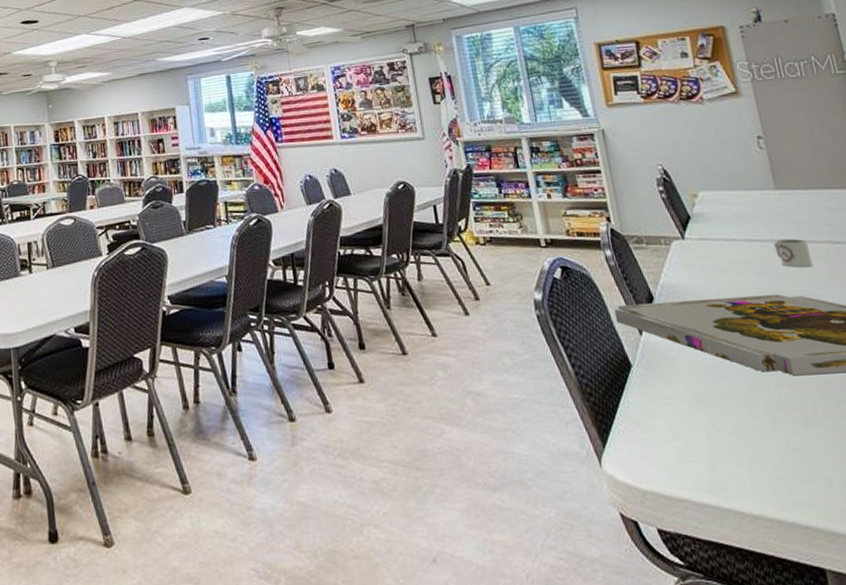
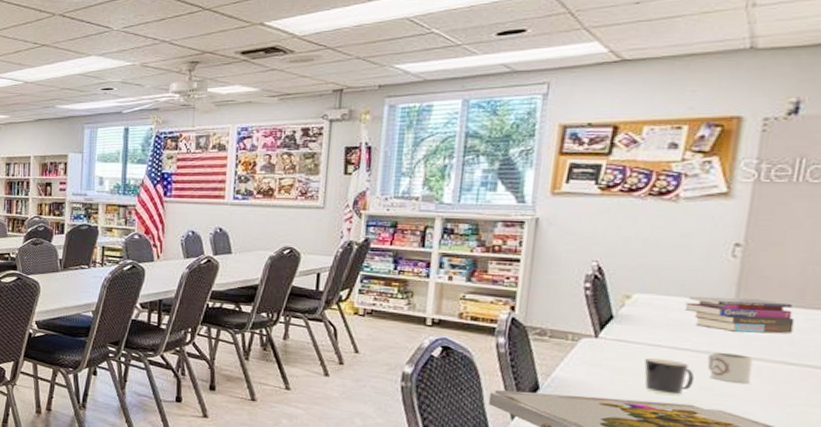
mug: none [728,252,772,289] -> present [644,358,694,396]
books: none [740,184,827,218] -> present [684,295,795,334]

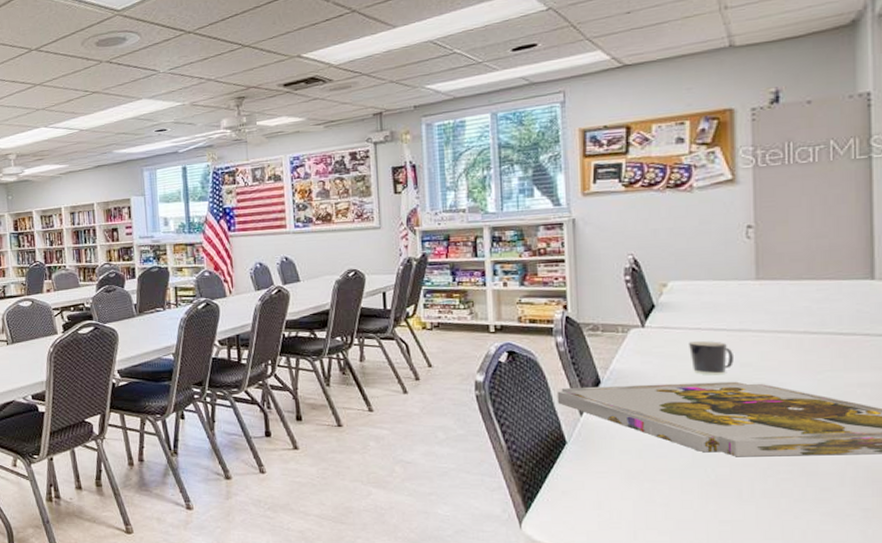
books: present [684,295,795,334] -> none [714,275,810,308]
cup: present [707,352,753,385] -> none [742,328,781,357]

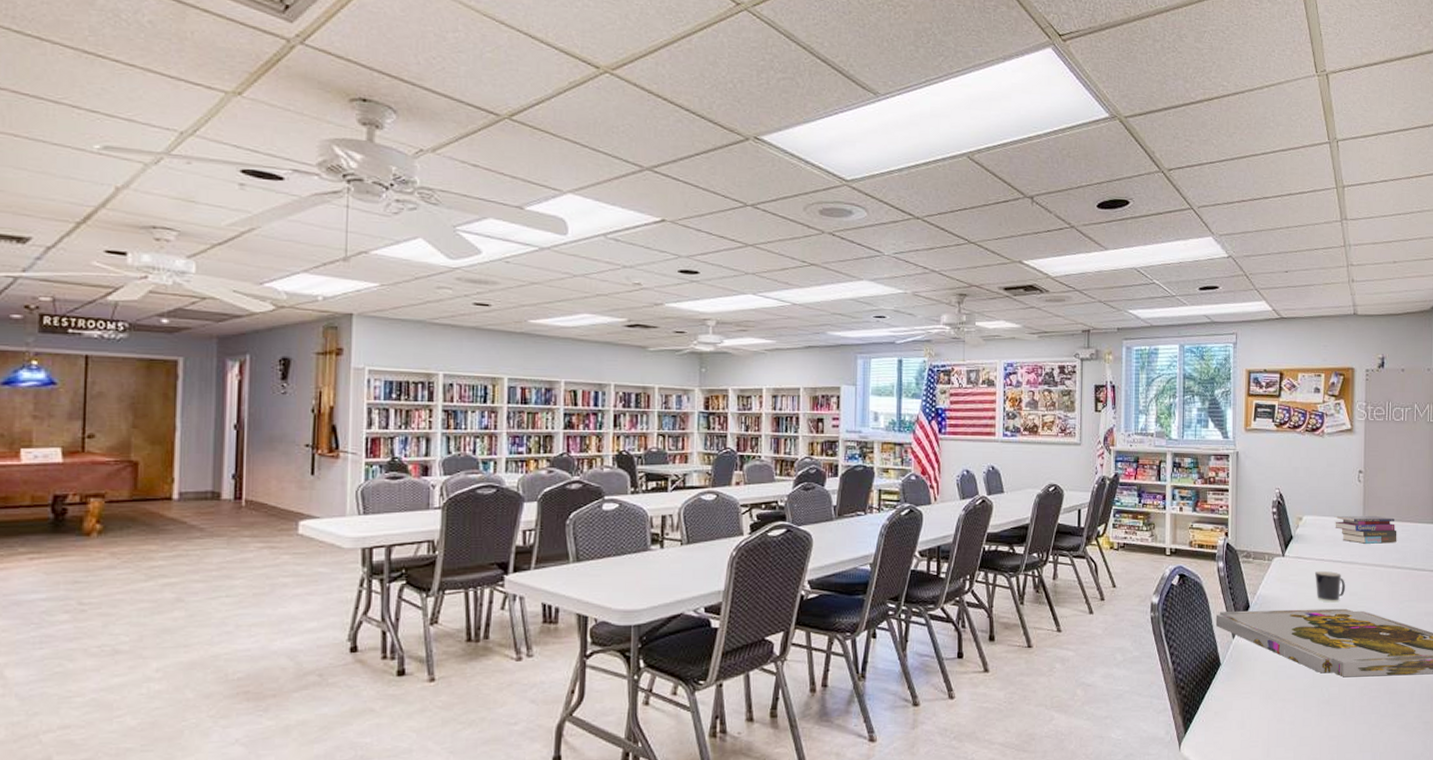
books: none [714,275,810,308] -> present [1335,515,1397,544]

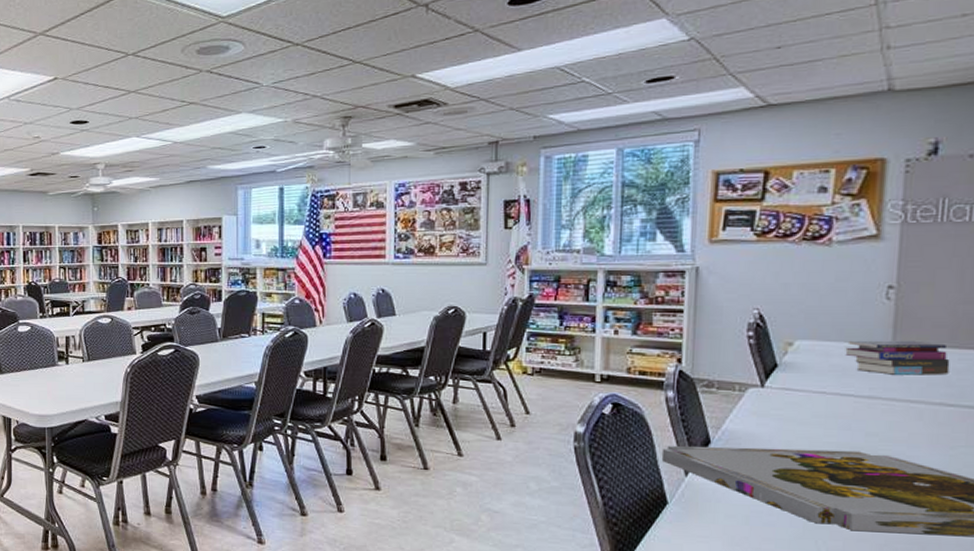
mug: present [1315,571,1345,603] -> none [811,406,859,443]

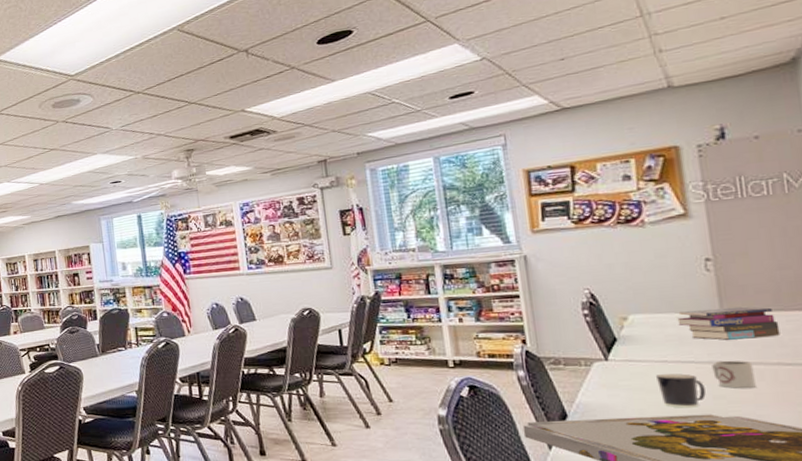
mug: none [811,406,859,443] -> present [656,373,706,408]
cup: none [870,396,914,428] -> present [712,360,756,389]

